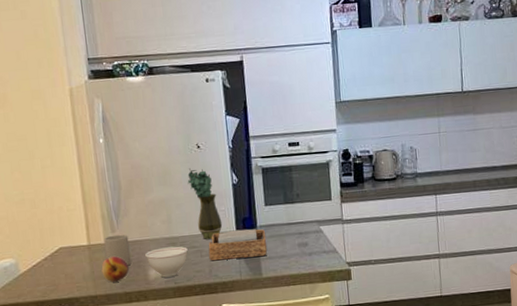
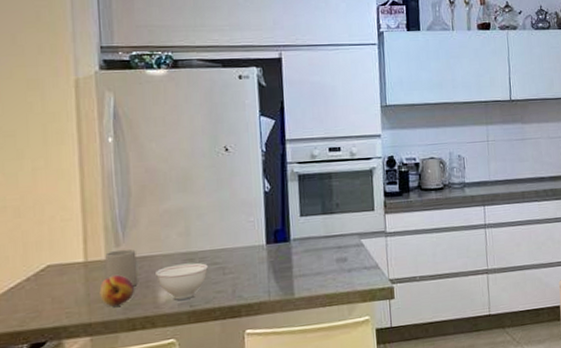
vase: present [187,168,223,239] -> none [211,173,251,255]
napkin holder: present [208,229,267,261] -> none [232,242,301,280]

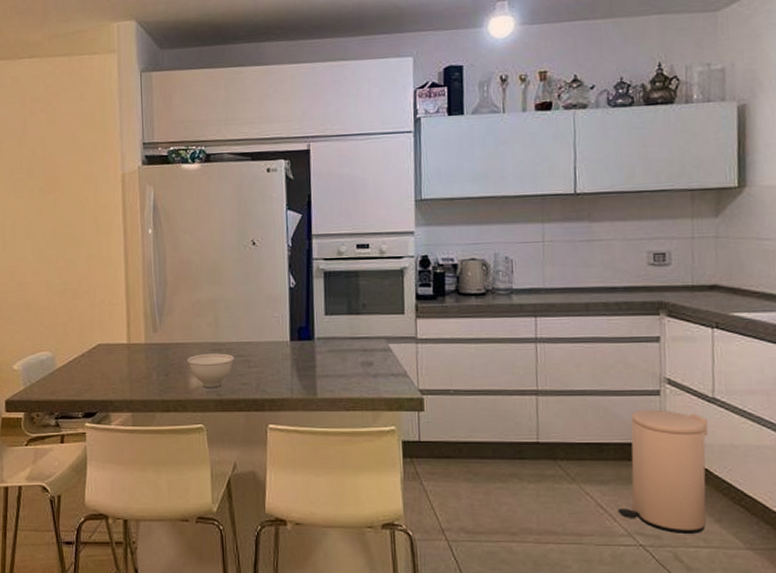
fruit: present [99,275,135,307] -> none [139,359,170,387]
mug: present [105,249,138,287] -> none [145,335,172,371]

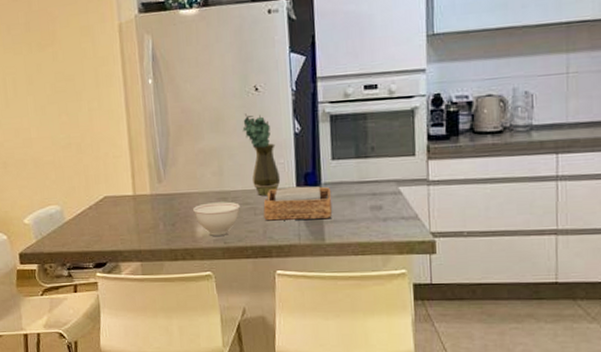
vase: none [239,267,275,348] -> present [242,113,281,196]
napkin holder: none [257,340,325,374] -> present [263,186,332,221]

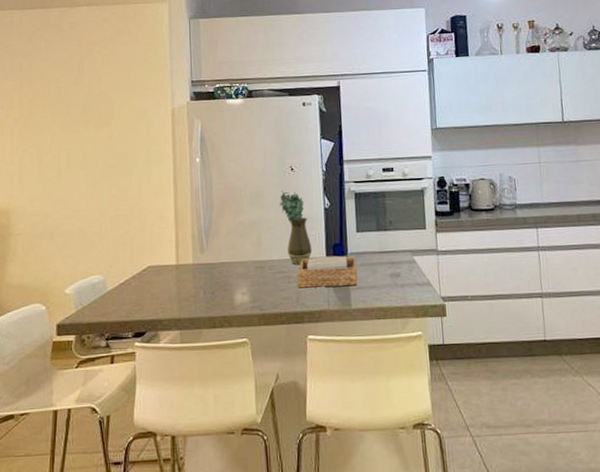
bowl: present [193,201,240,236] -> none [232,270,276,303]

